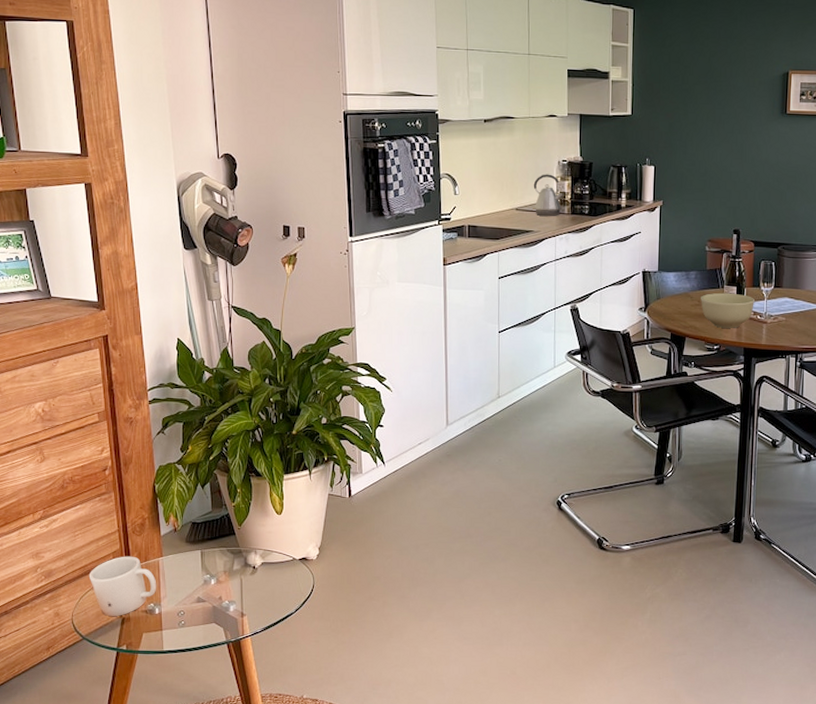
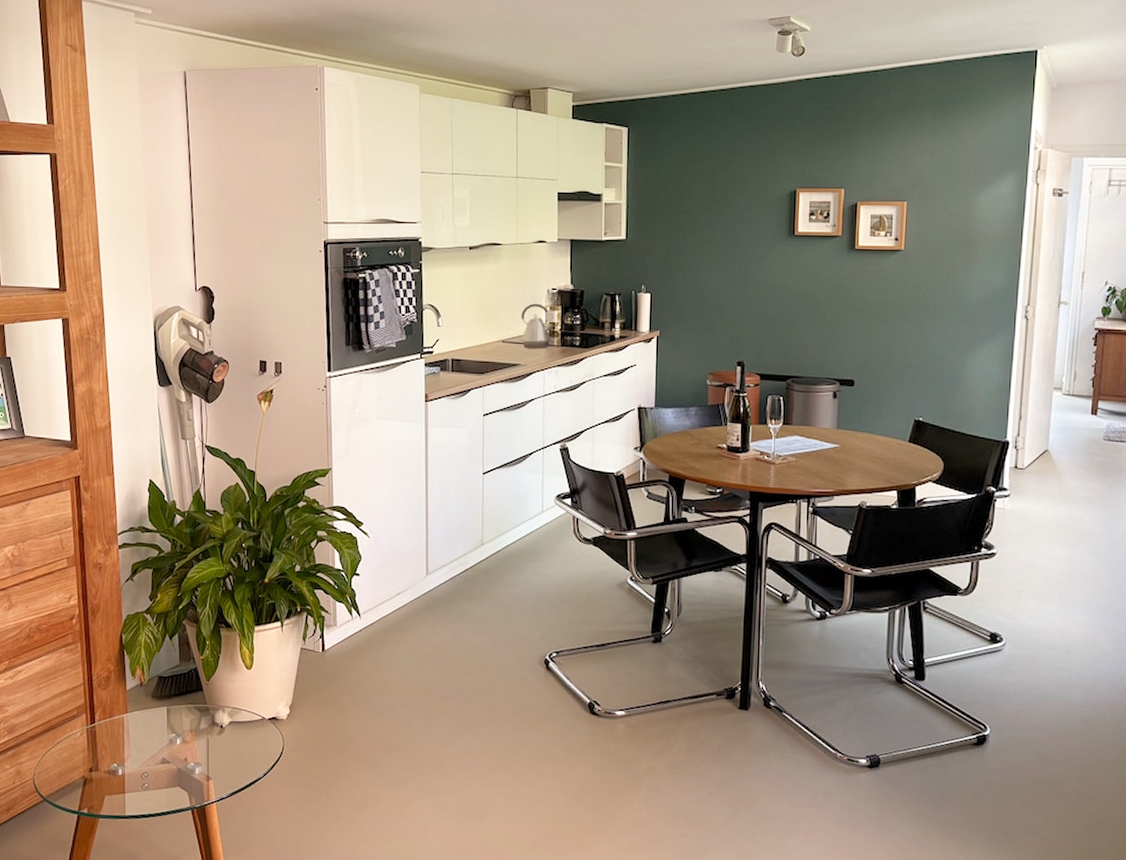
mug: present [89,556,157,616] -> none [52,711,121,777]
bowl: present [701,292,755,328] -> none [701,430,761,470]

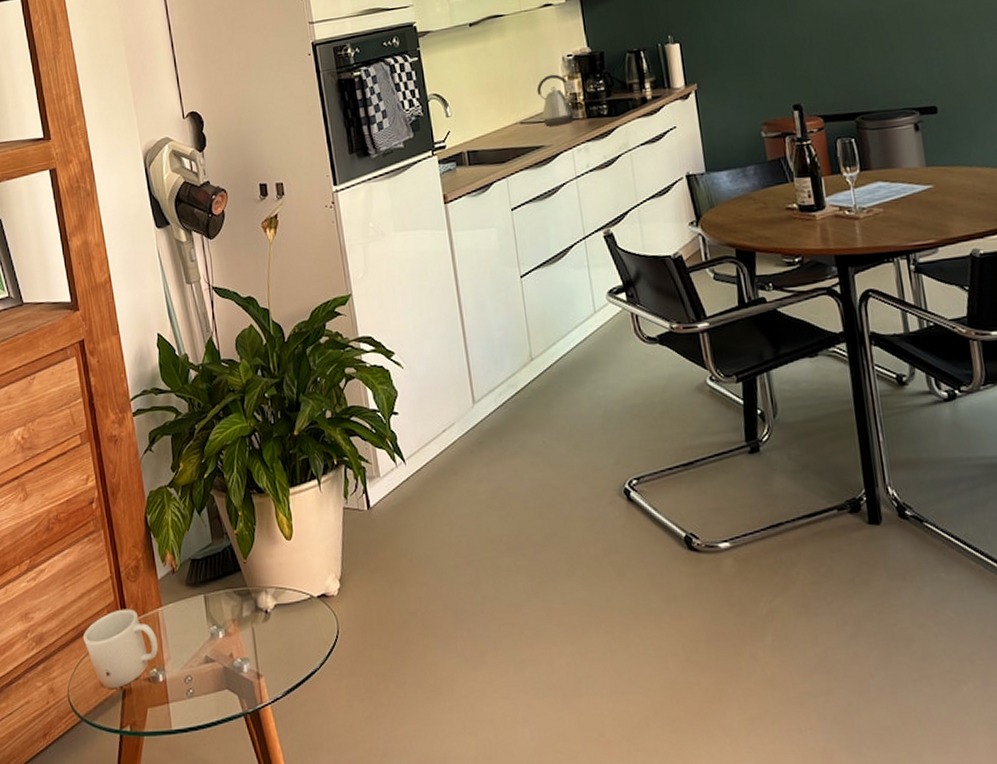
mug: none [52,711,121,777] -> present [82,608,159,688]

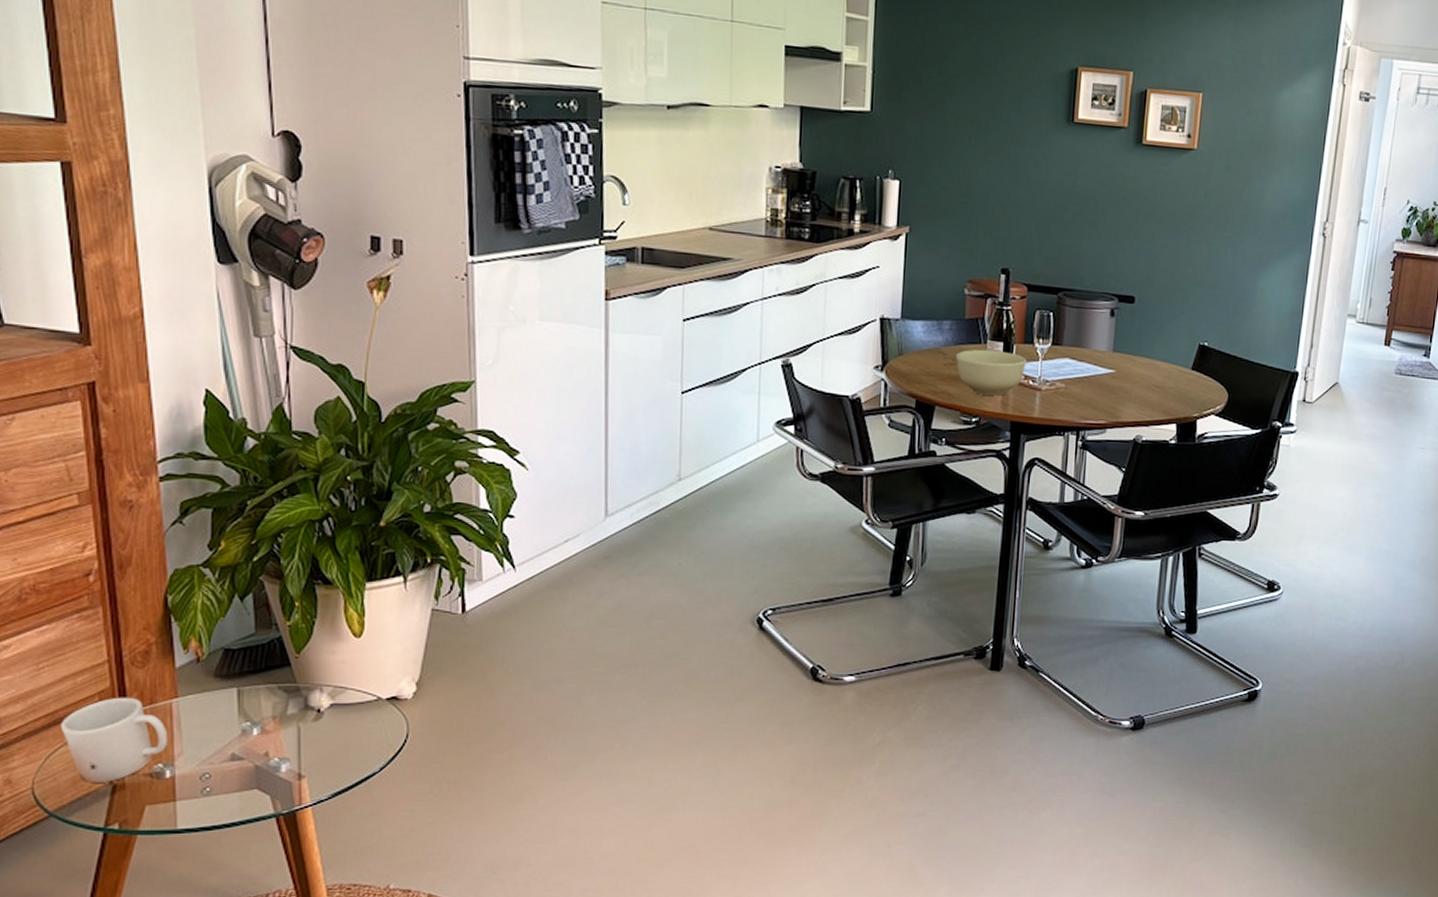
kettle: present [536,74,576,127] -> none [732,183,777,241]
bowl: none [766,186,839,234] -> present [956,349,1026,396]

